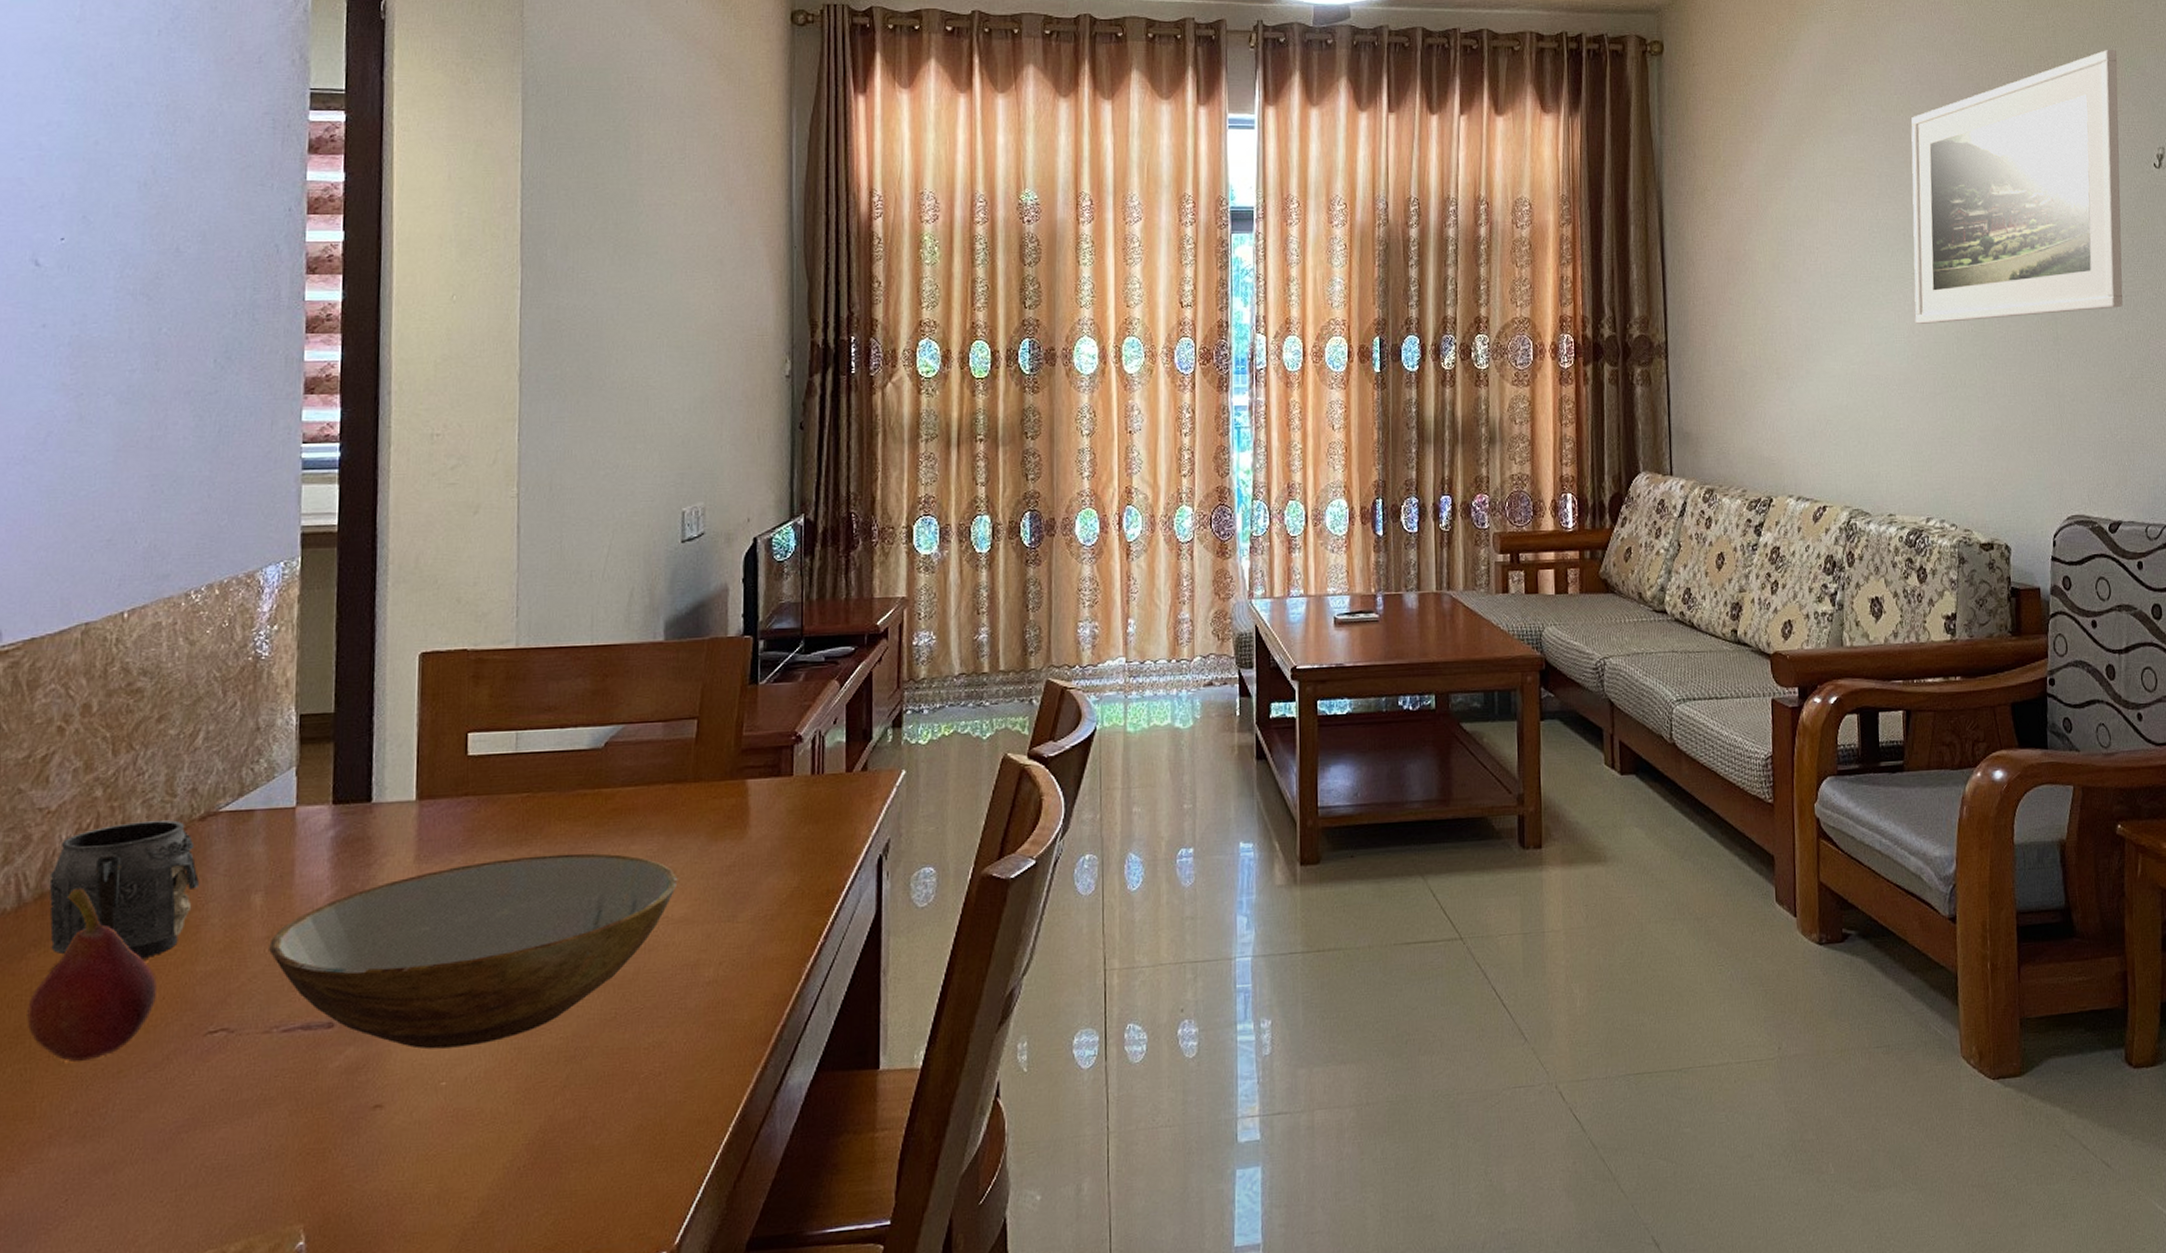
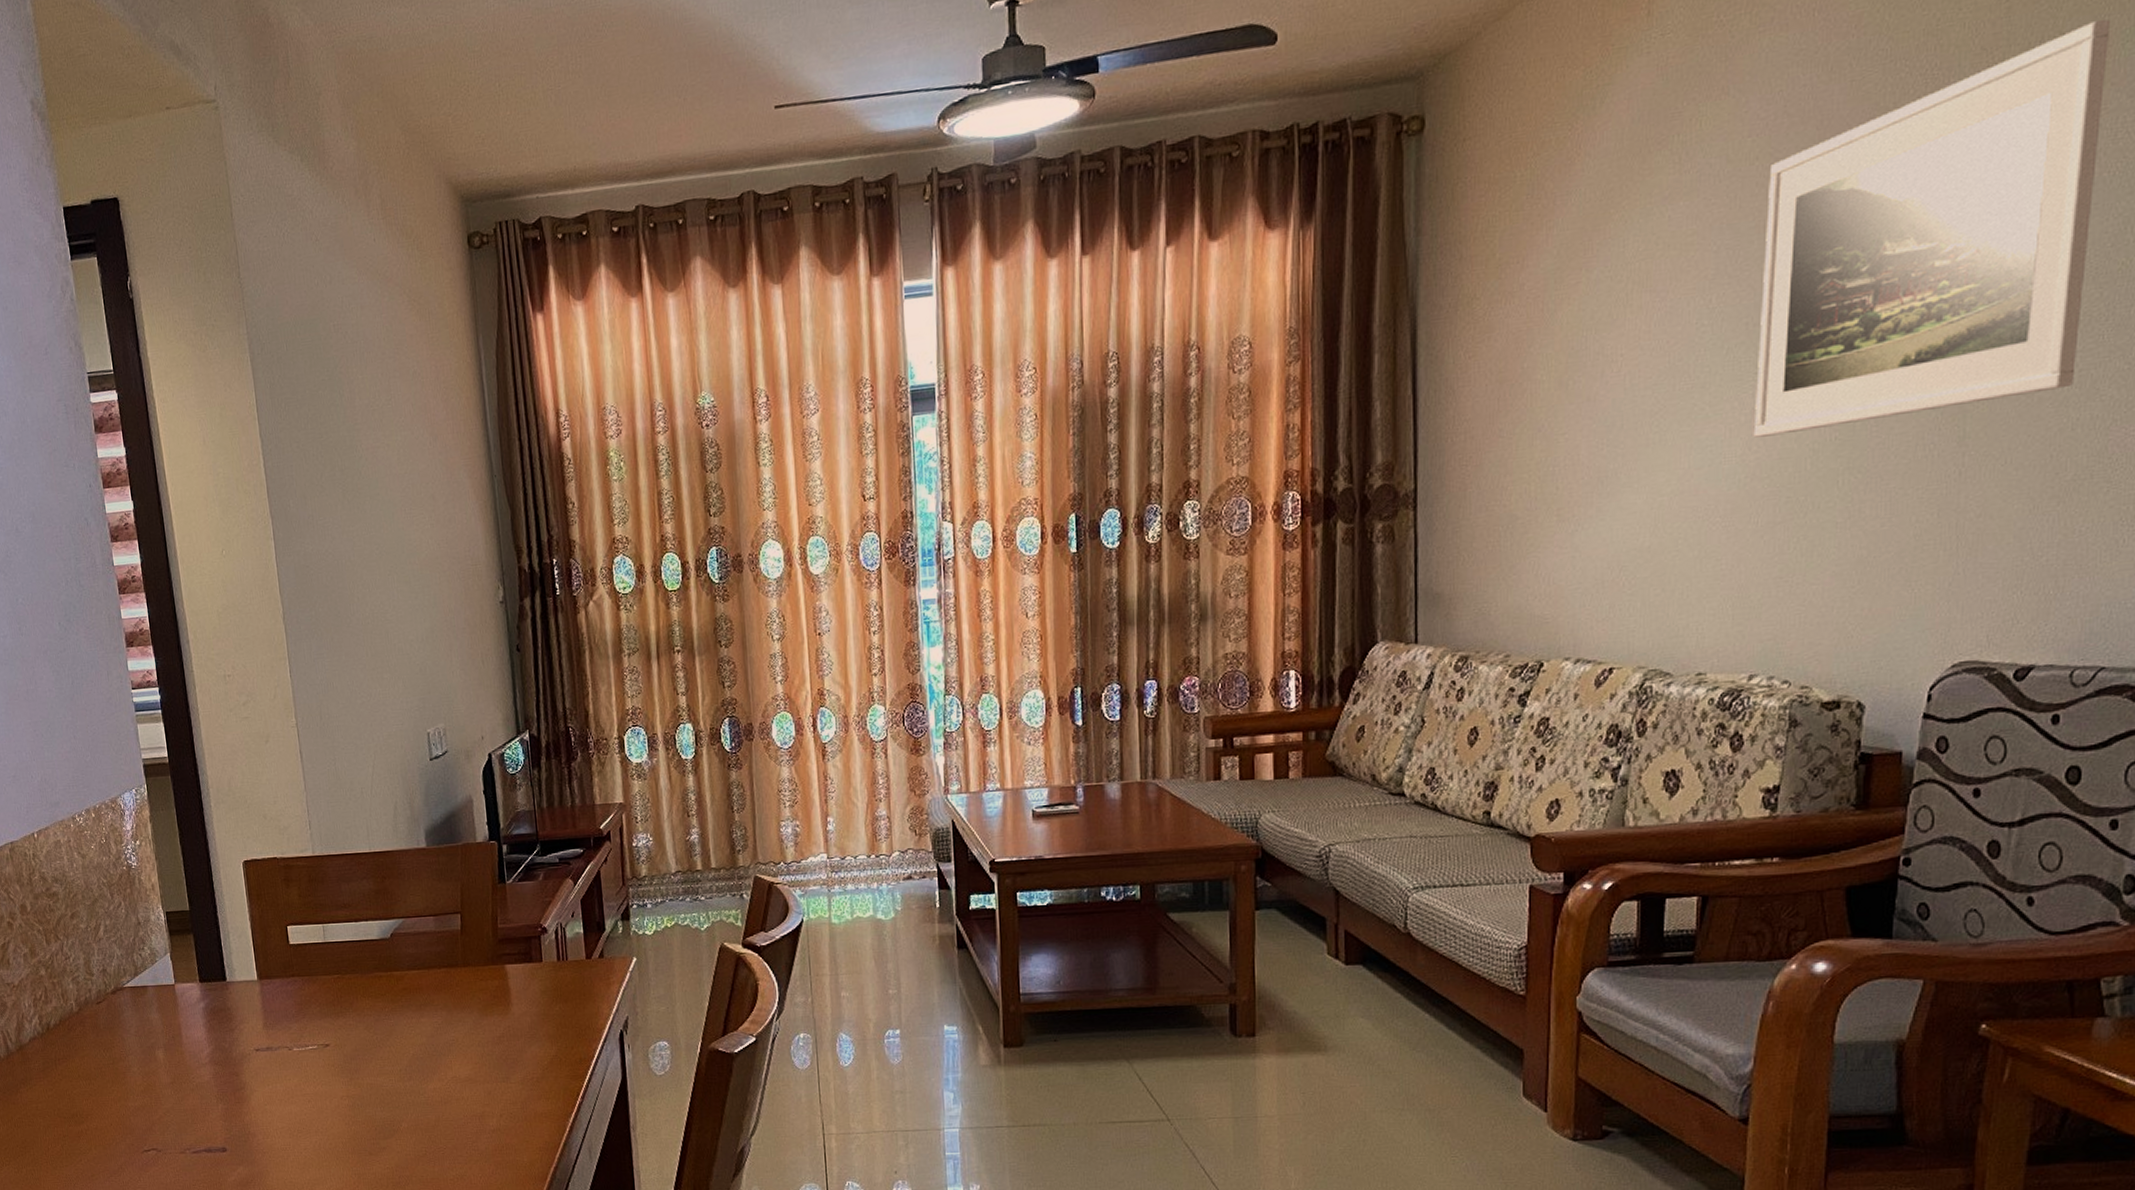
fruit: present [27,888,157,1063] -> none [27,1042,107,1168]
mug: present [49,820,199,960] -> none [23,993,120,1096]
bowl: present [269,853,678,1050] -> none [173,1024,461,1171]

